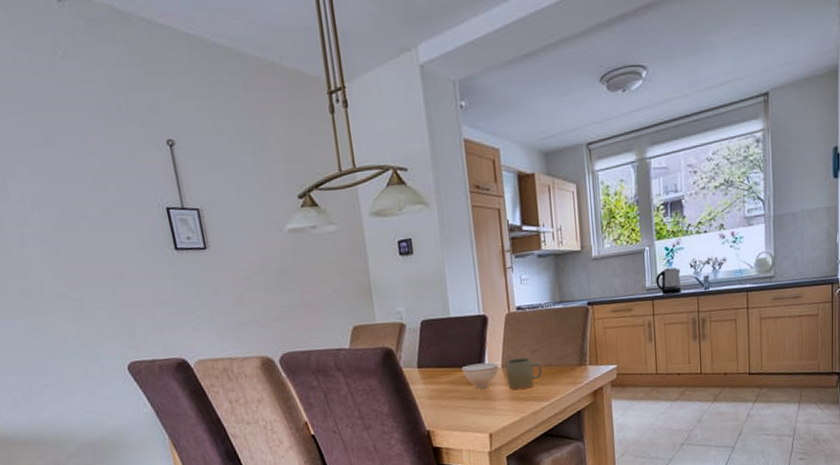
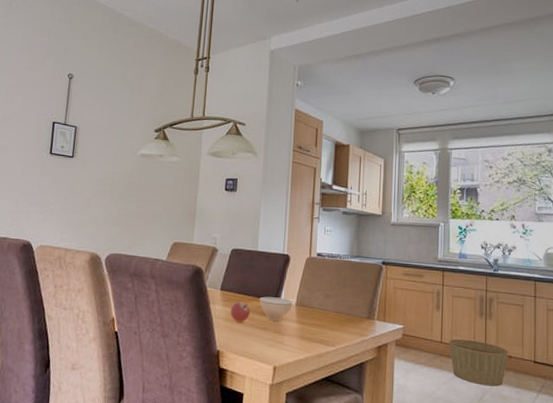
fruit: none [432,375,455,398] -> present [230,301,250,322]
mug: present [505,357,542,390] -> none [298,299,332,331]
kettle: present [656,267,682,296] -> none [448,244,472,271]
basket: none [663,364,724,407] -> present [448,338,509,387]

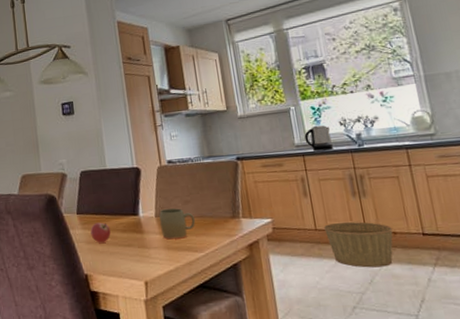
bowl: present [259,296,293,322] -> none [117,211,152,237]
mug: none [298,299,332,331] -> present [159,208,195,240]
kettle: none [448,244,472,271] -> present [304,125,334,152]

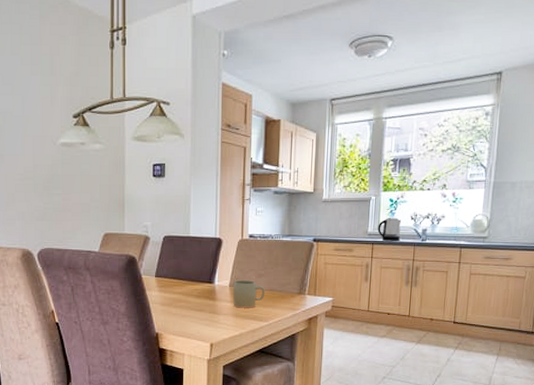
fruit: present [90,222,111,243] -> none [166,287,186,306]
basket: present [323,222,393,268] -> none [375,306,431,347]

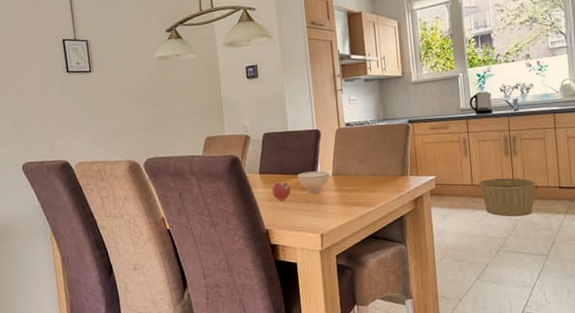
fruit: none [166,287,186,306] -> present [272,181,291,200]
bowl: none [194,280,227,302] -> present [297,170,330,194]
mug: present [232,280,265,308] -> none [335,167,368,196]
basket: none [375,306,431,347] -> present [478,177,536,217]

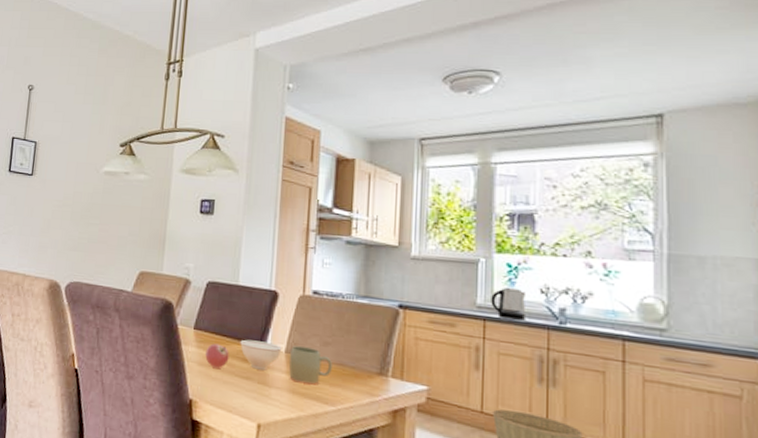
mug: none [335,167,368,196] -> present [288,345,332,385]

